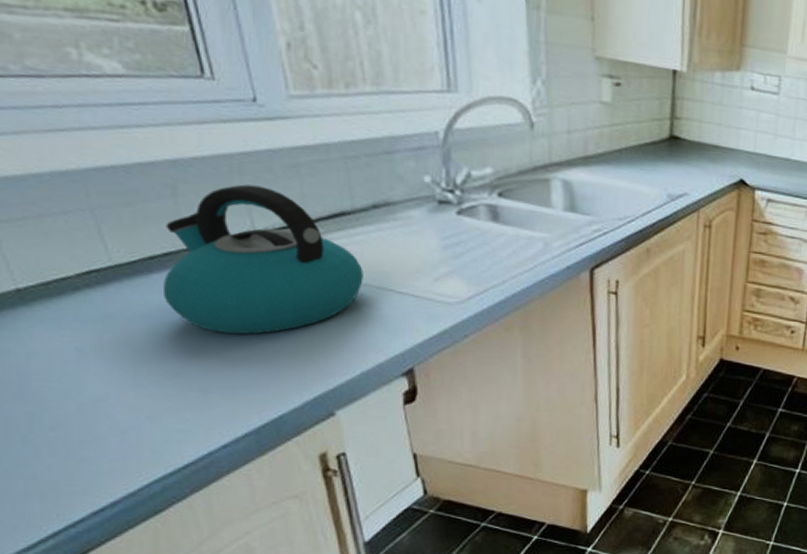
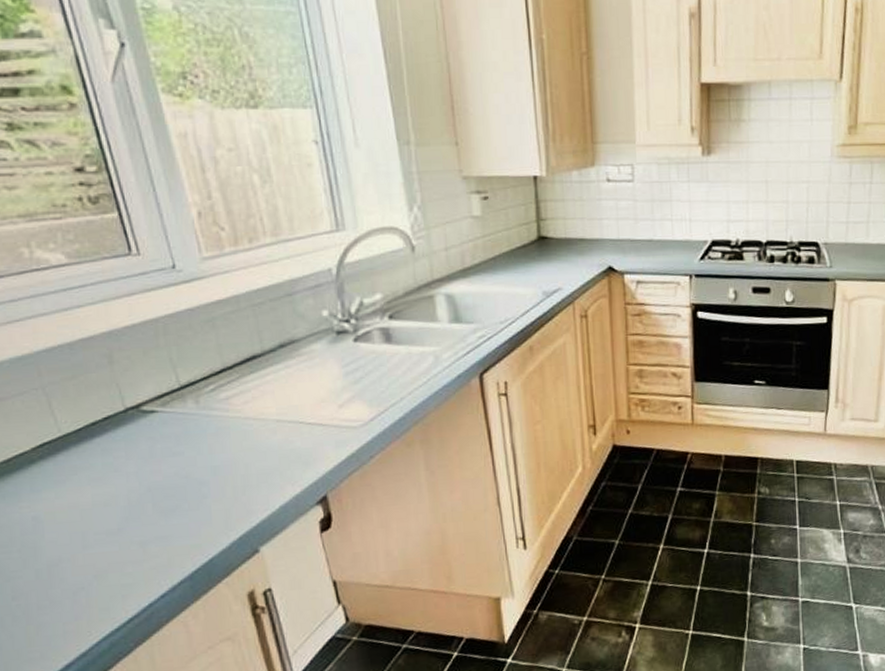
kettle: present [162,184,363,335] -> none [104,343,276,486]

